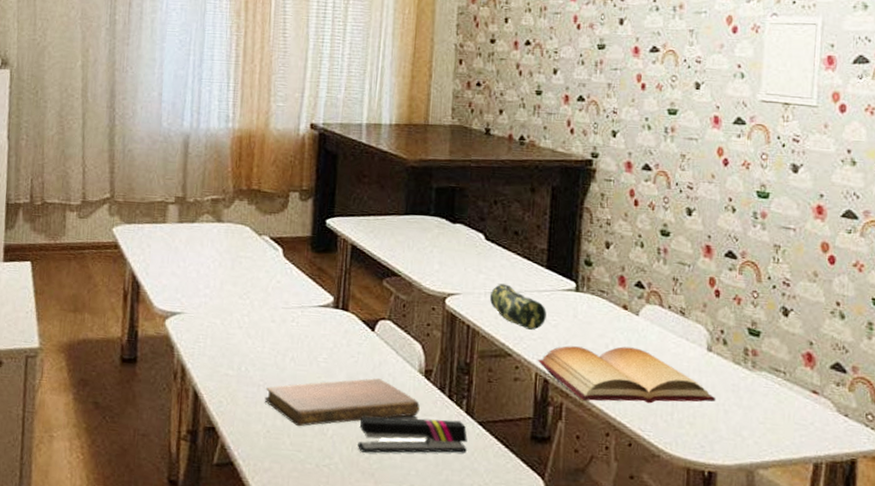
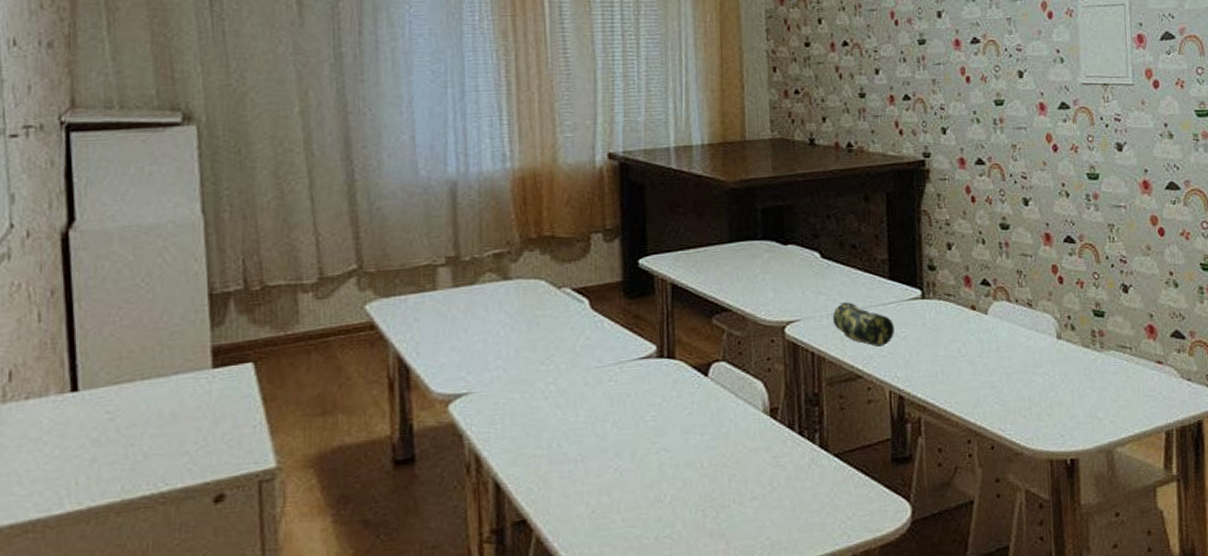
notebook: present [264,378,420,427] -> none [584,427,768,499]
stapler: present [358,416,468,453] -> none [702,457,825,513]
bible: present [537,345,716,404] -> none [889,347,1071,411]

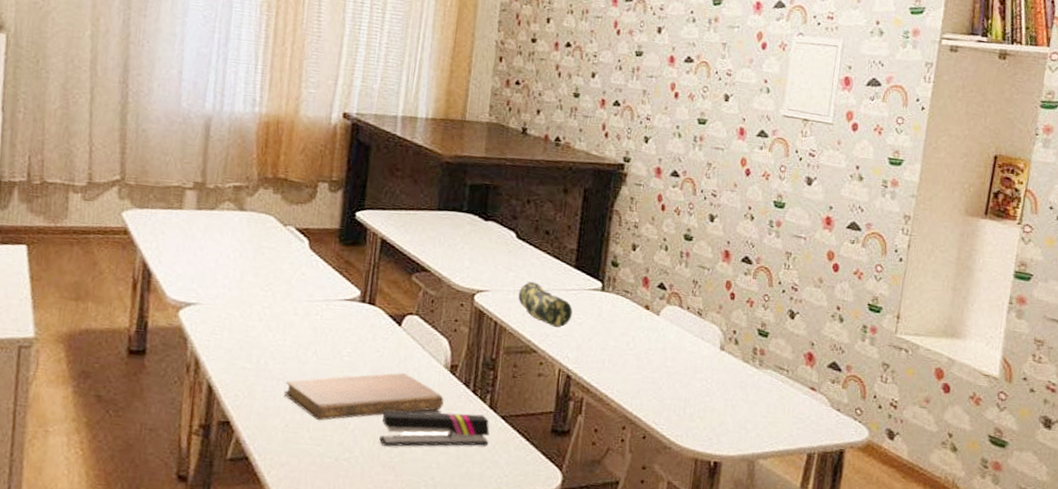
notebook: none [584,427,768,499] -> present [283,373,444,421]
stapler: none [702,457,825,513] -> present [379,410,490,447]

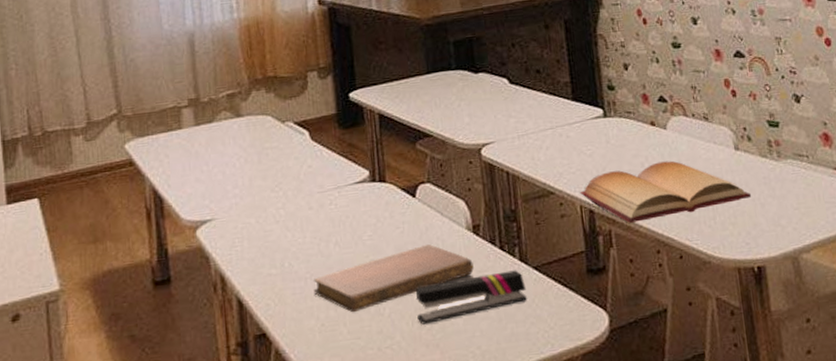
pencil case: present [518,281,573,328] -> none [523,123,581,164]
bible: none [561,343,726,399] -> present [579,161,752,223]

